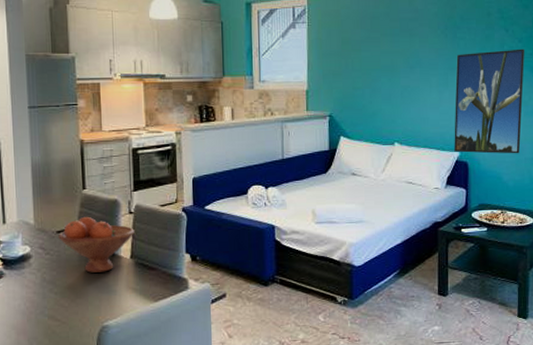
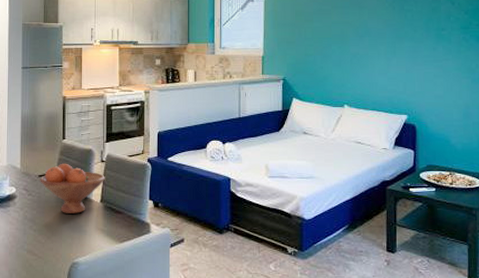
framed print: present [454,49,524,154] -> none [402,20,471,118]

